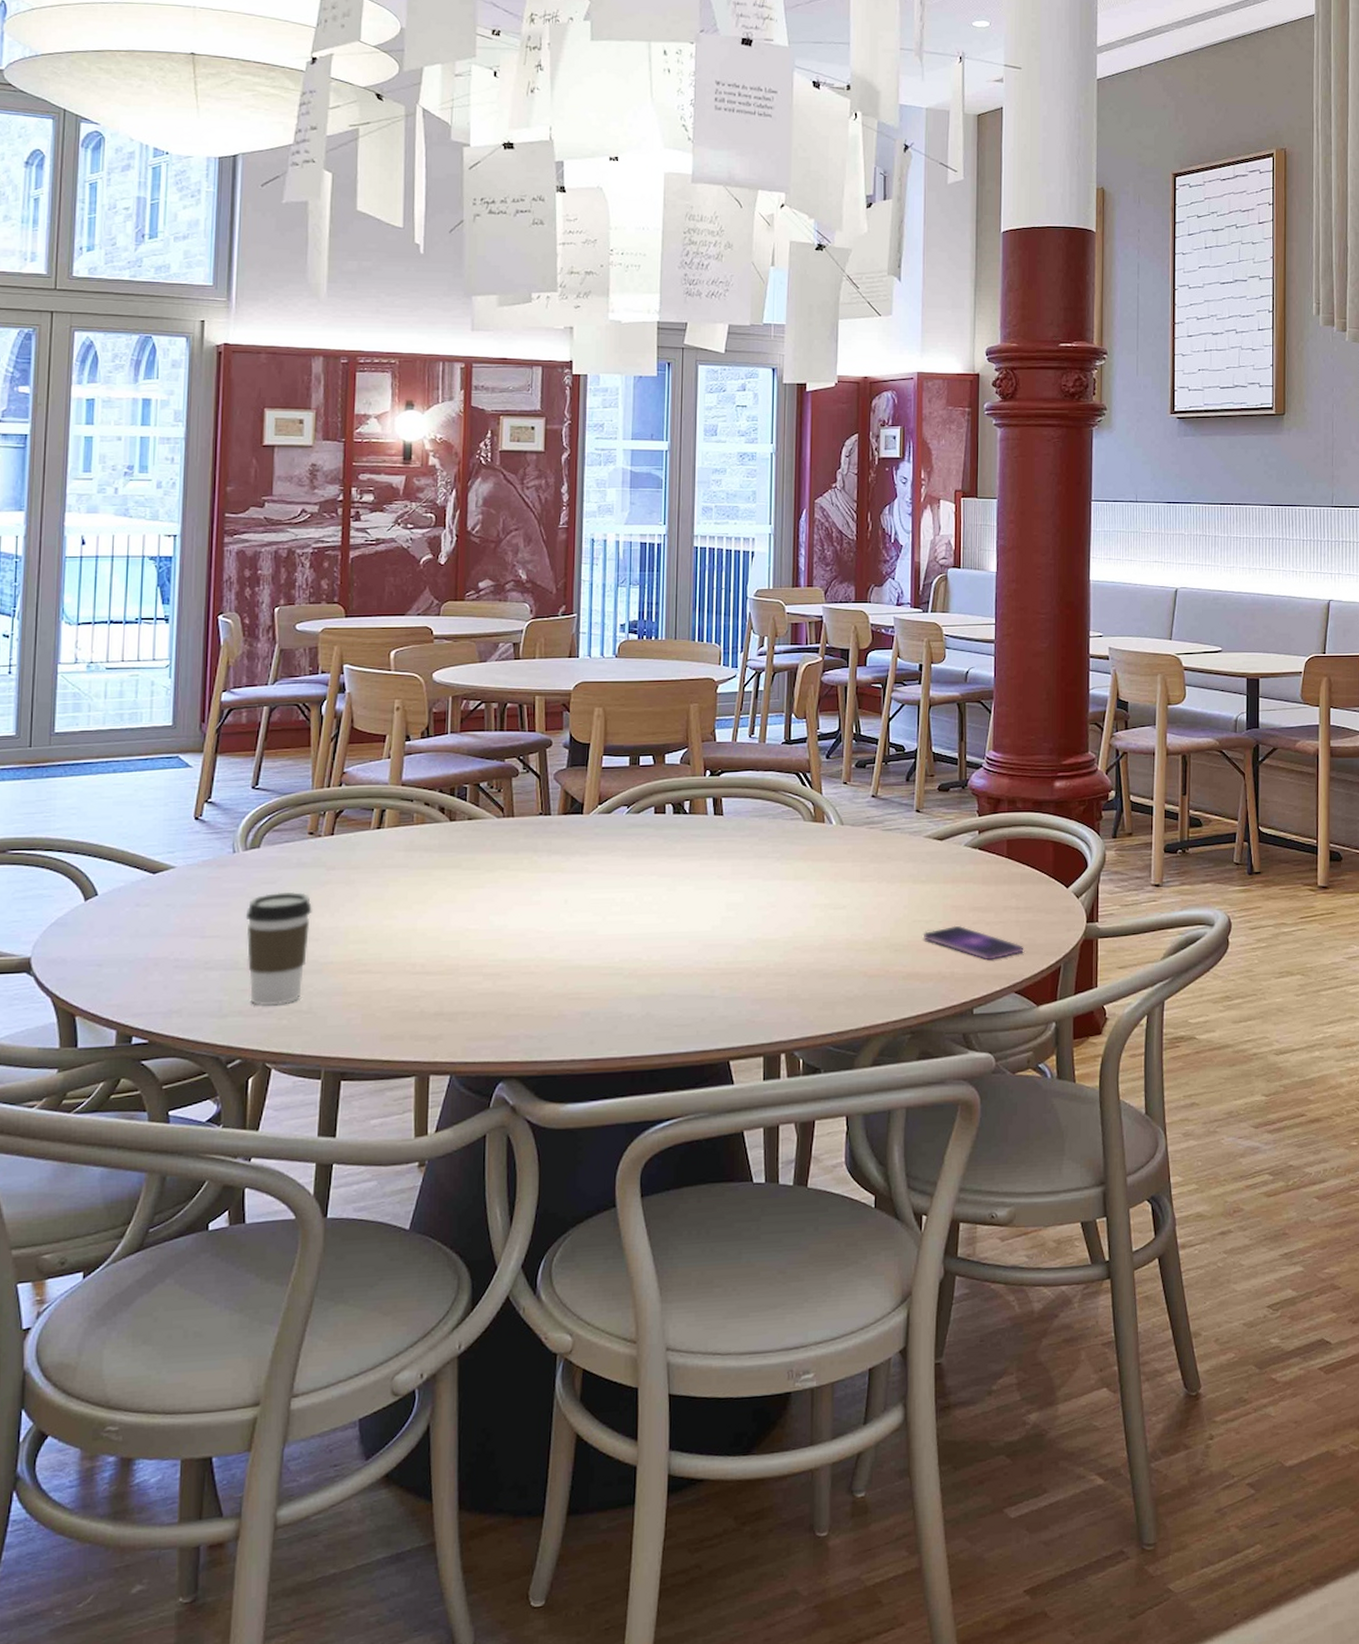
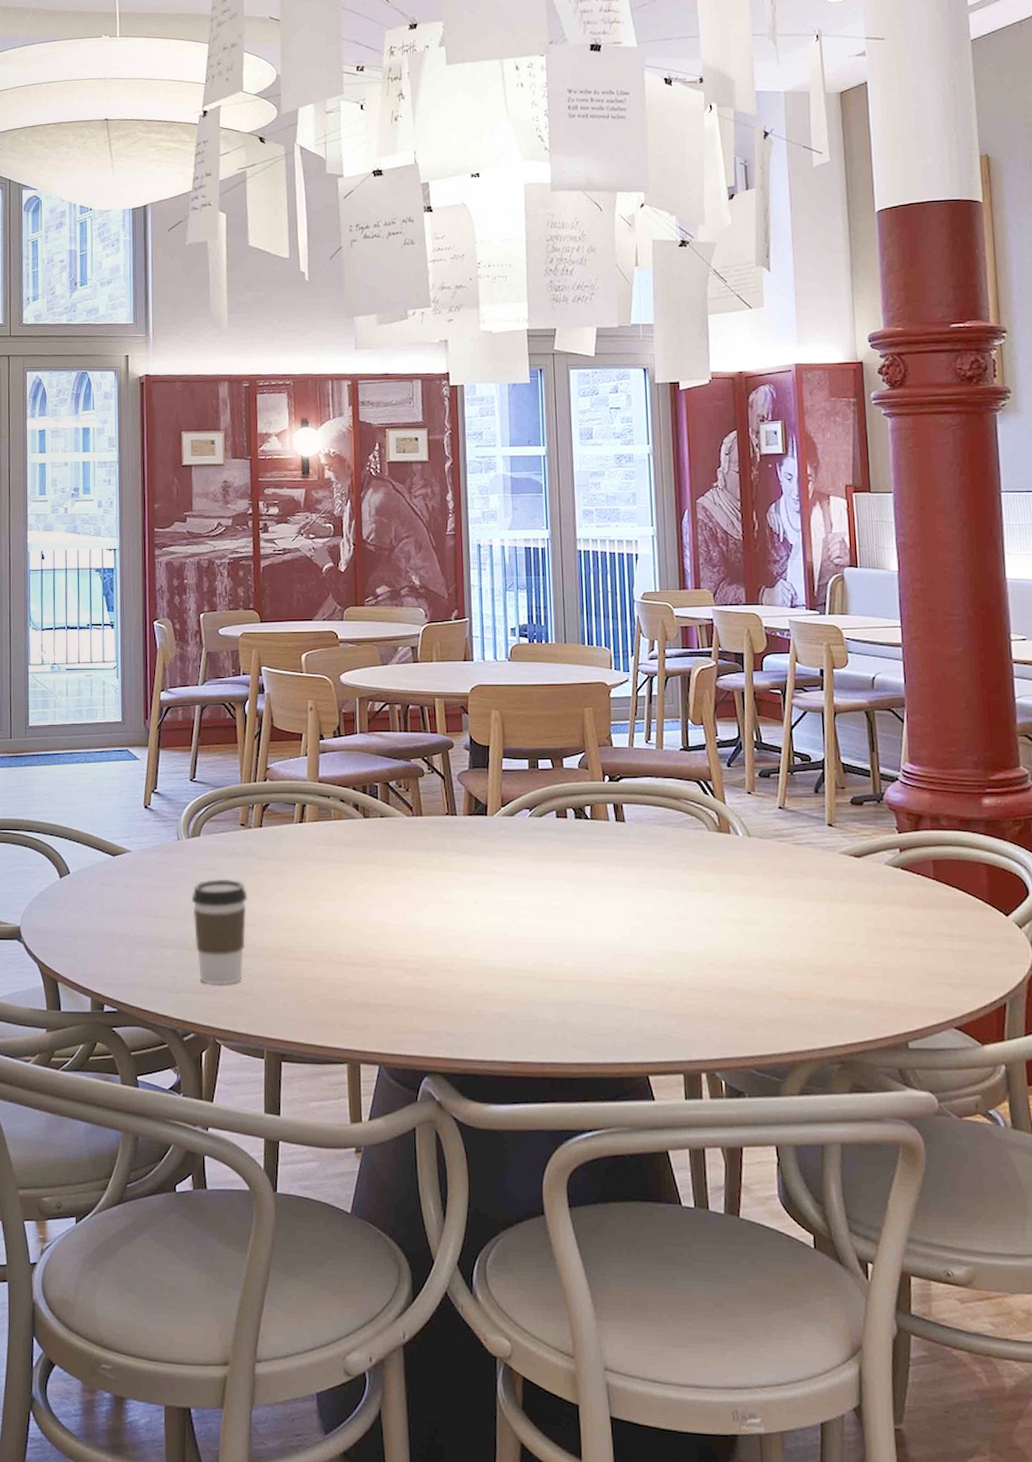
smartphone: present [923,925,1024,961] -> none [845,950,962,991]

